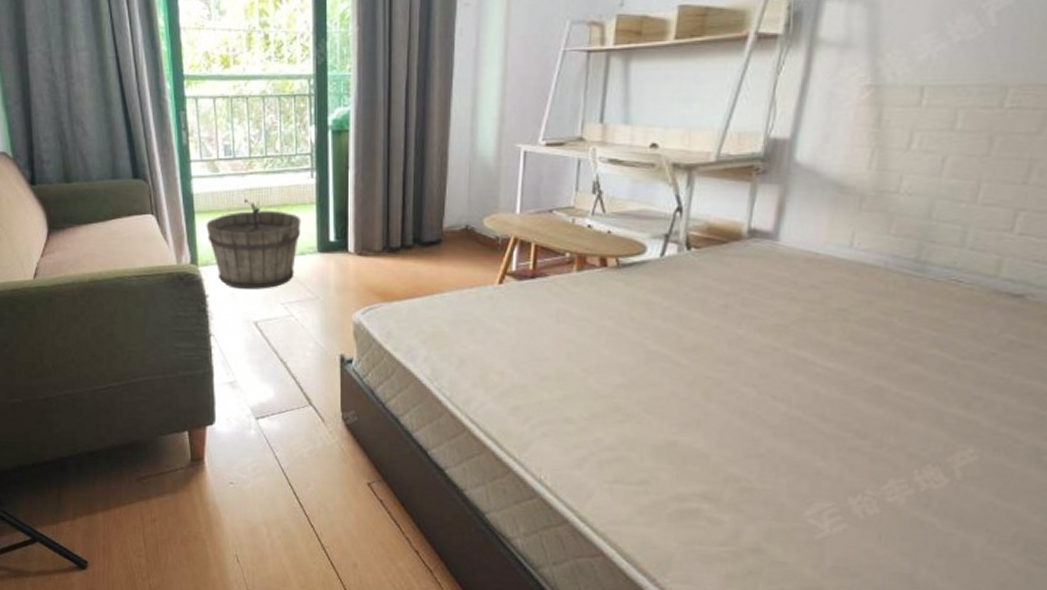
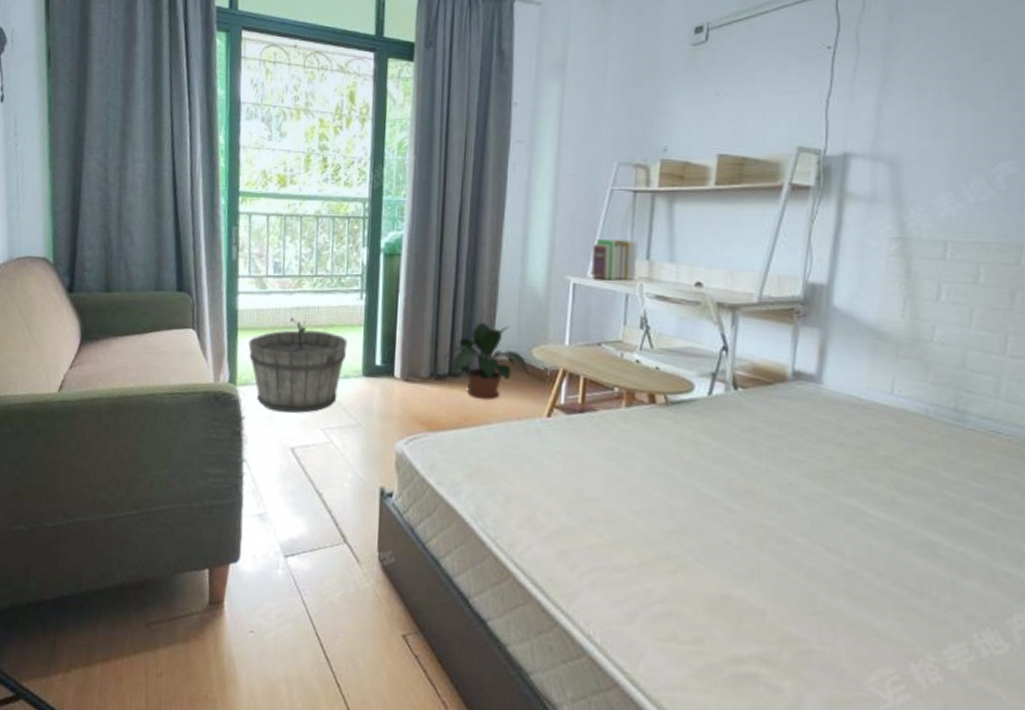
potted plant: none [396,185,479,271] -> present [444,311,527,401]
books: none [542,104,591,146] -> present [591,239,637,280]

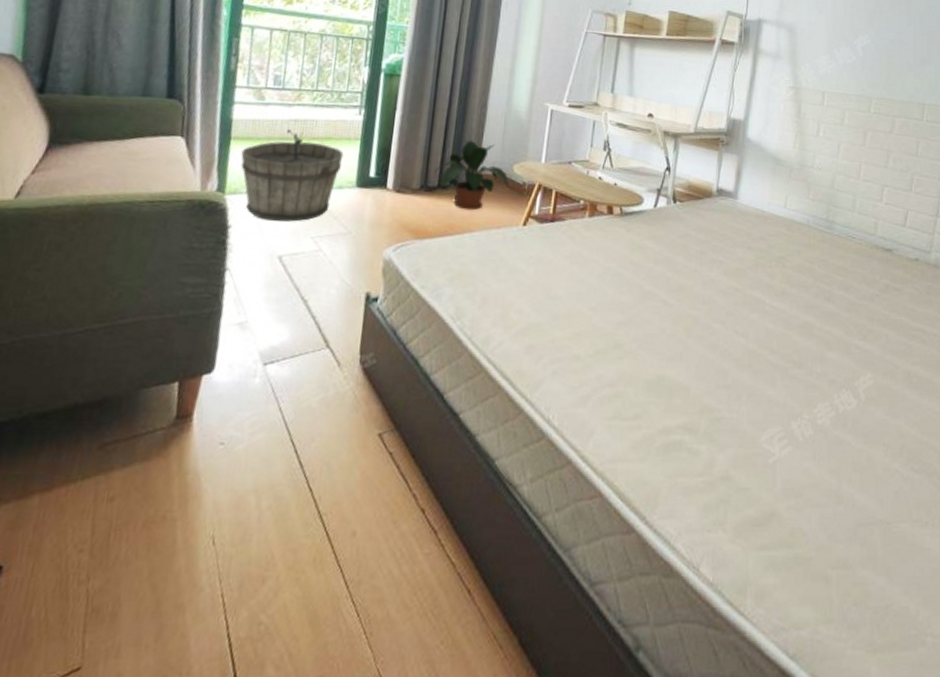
books: present [591,239,637,280] -> none [566,73,605,109]

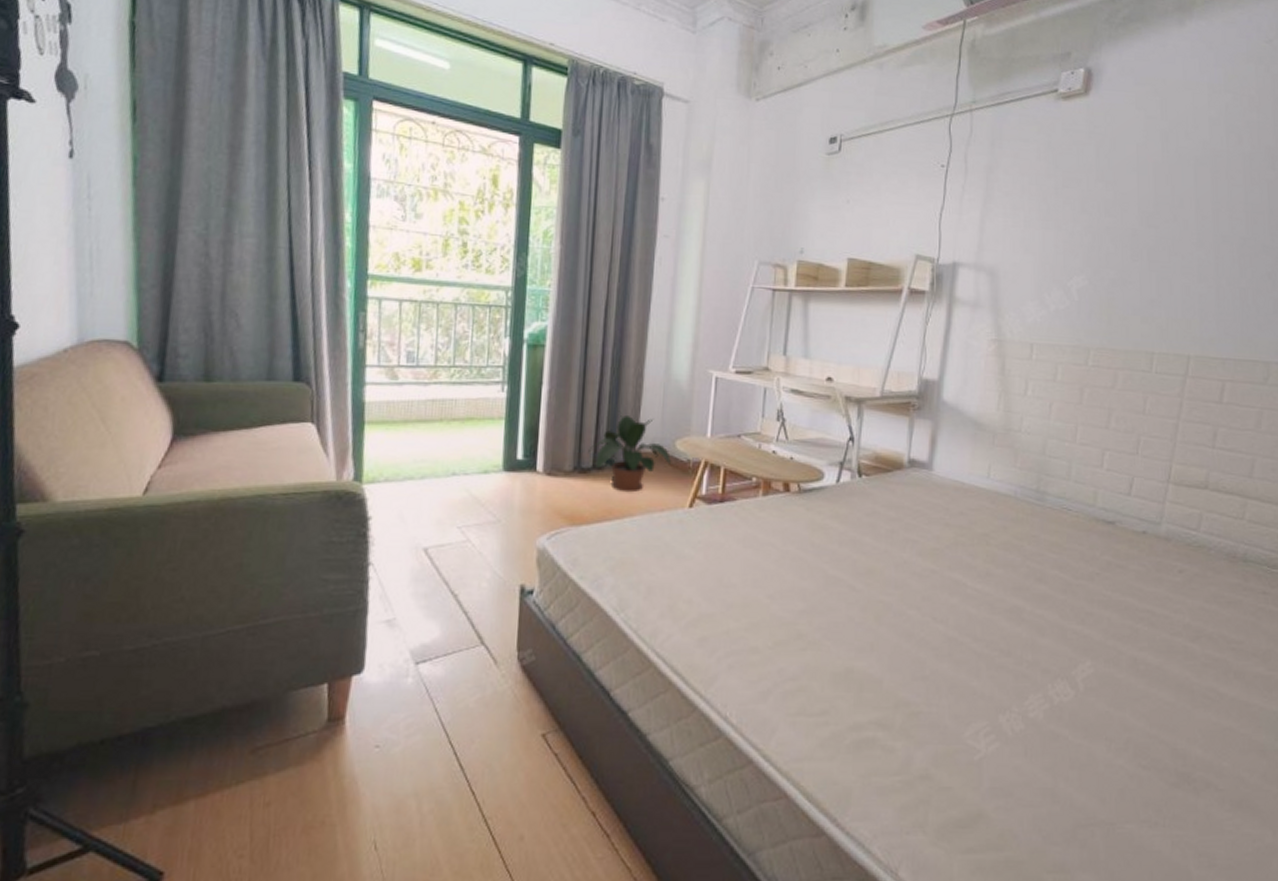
wooden bucket: present [241,129,344,222] -> none [376,411,488,511]

